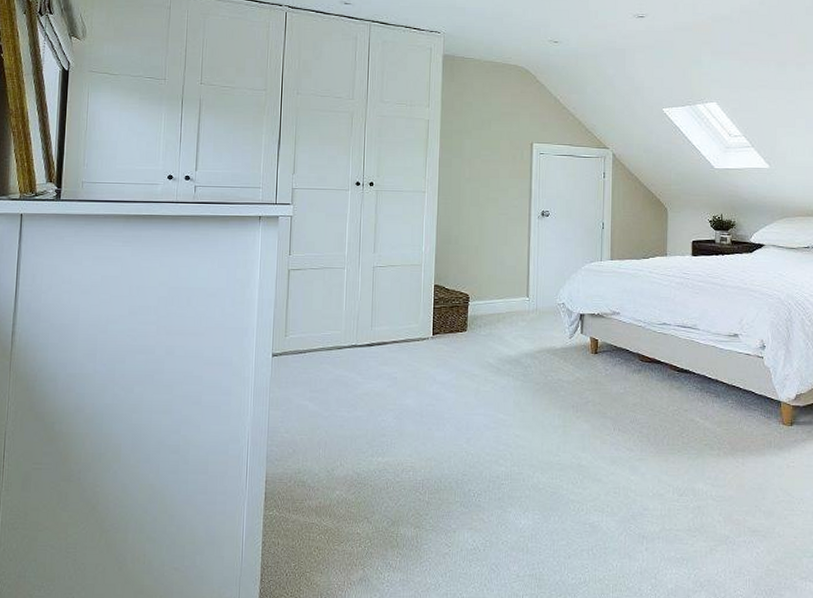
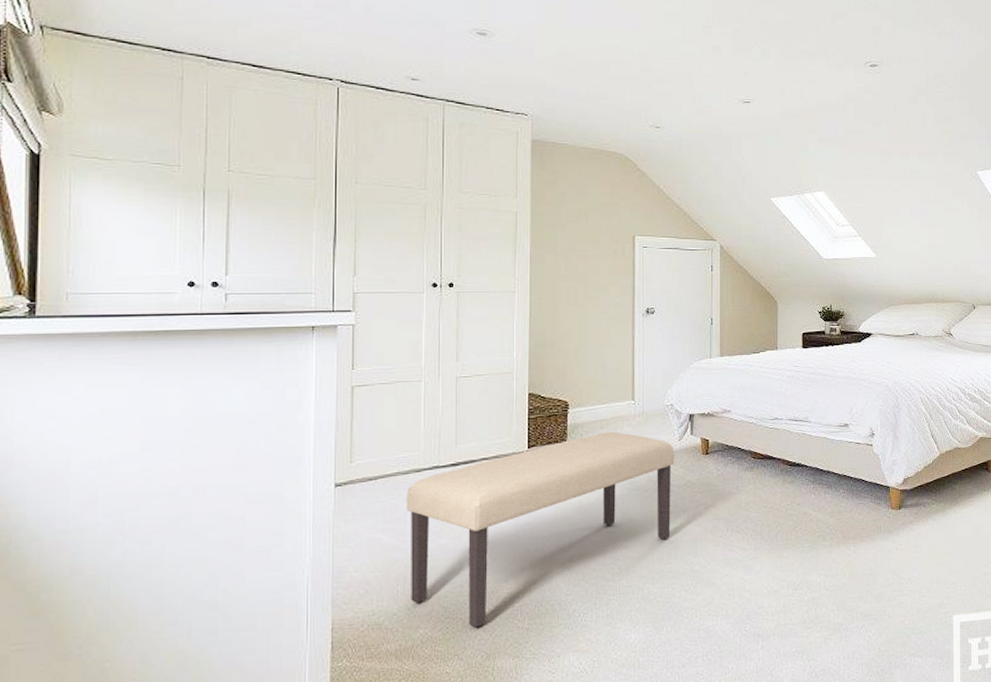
bench: none [329,325,565,495] -> present [407,431,675,628]

